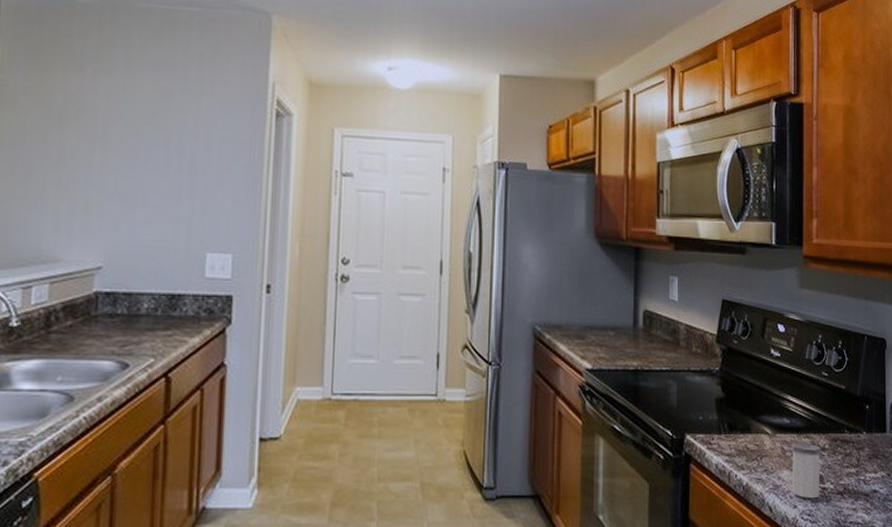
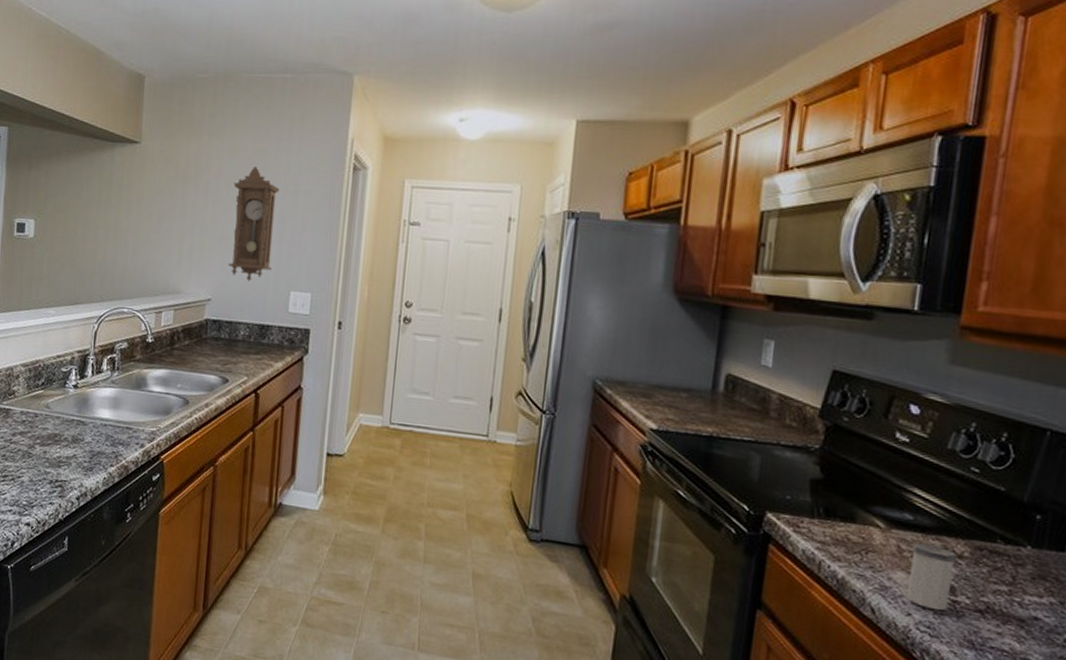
pendulum clock: none [124,109,189,244] -> present [228,167,280,282]

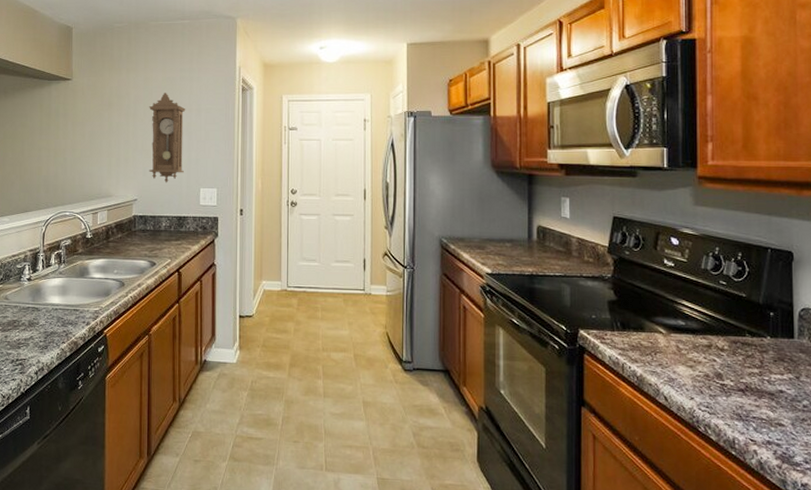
salt shaker: present [906,543,958,611] -> none [687,342,720,393]

